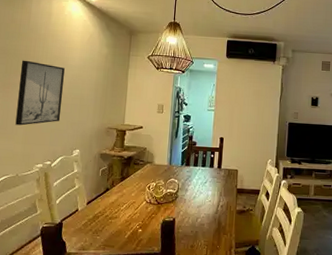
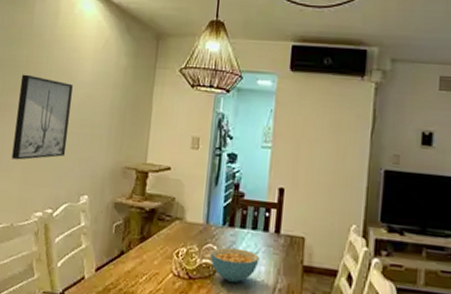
cereal bowl: none [173,180,208,204] -> present [210,247,260,283]

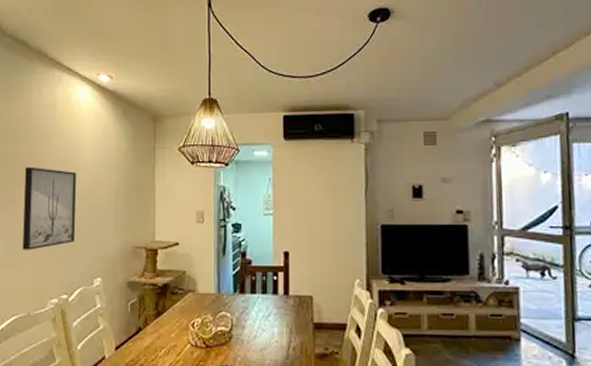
cereal bowl: present [210,247,260,283] -> none [225,313,272,346]

